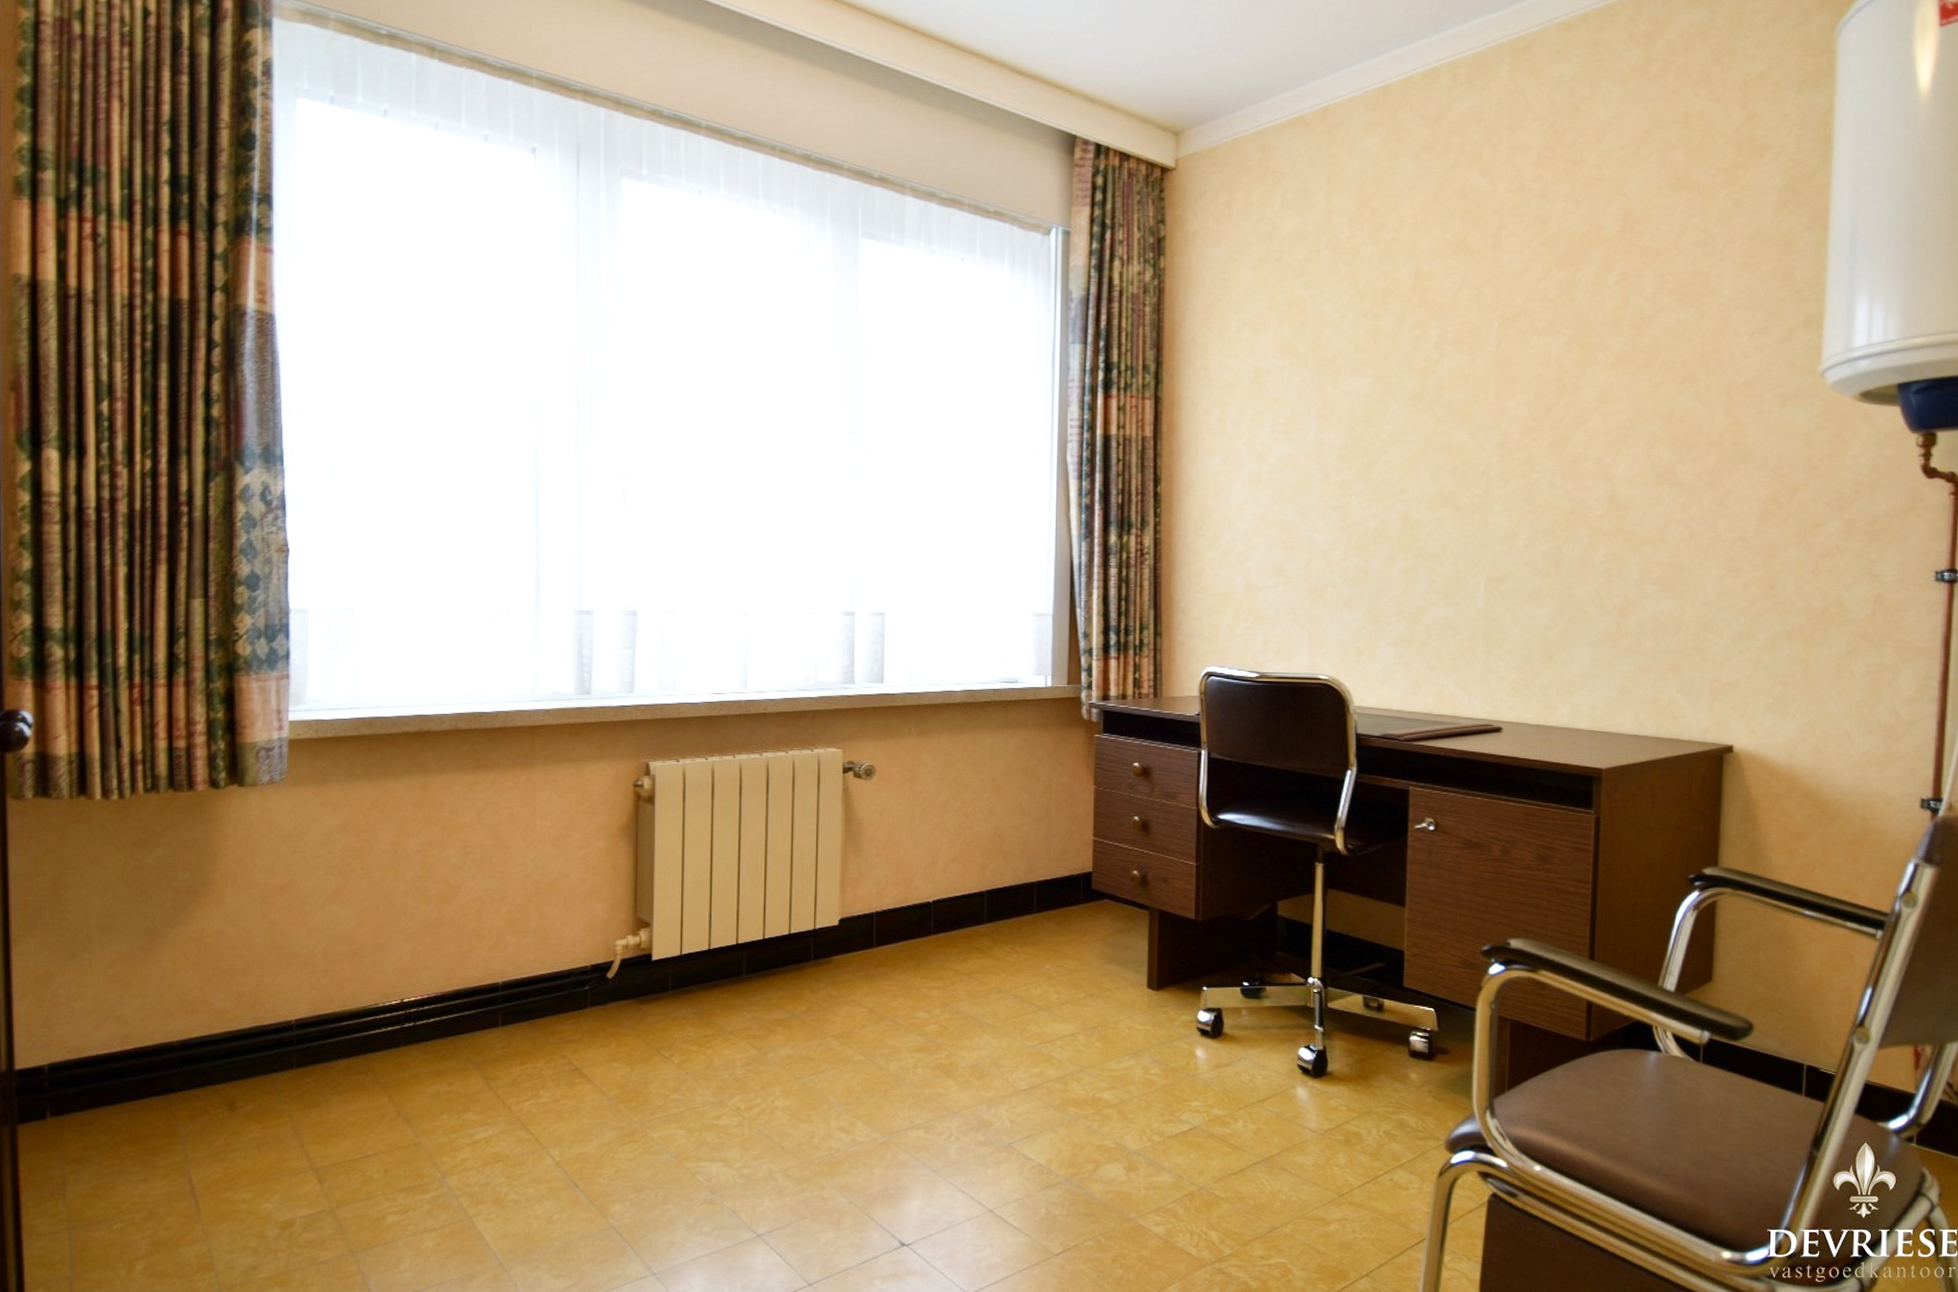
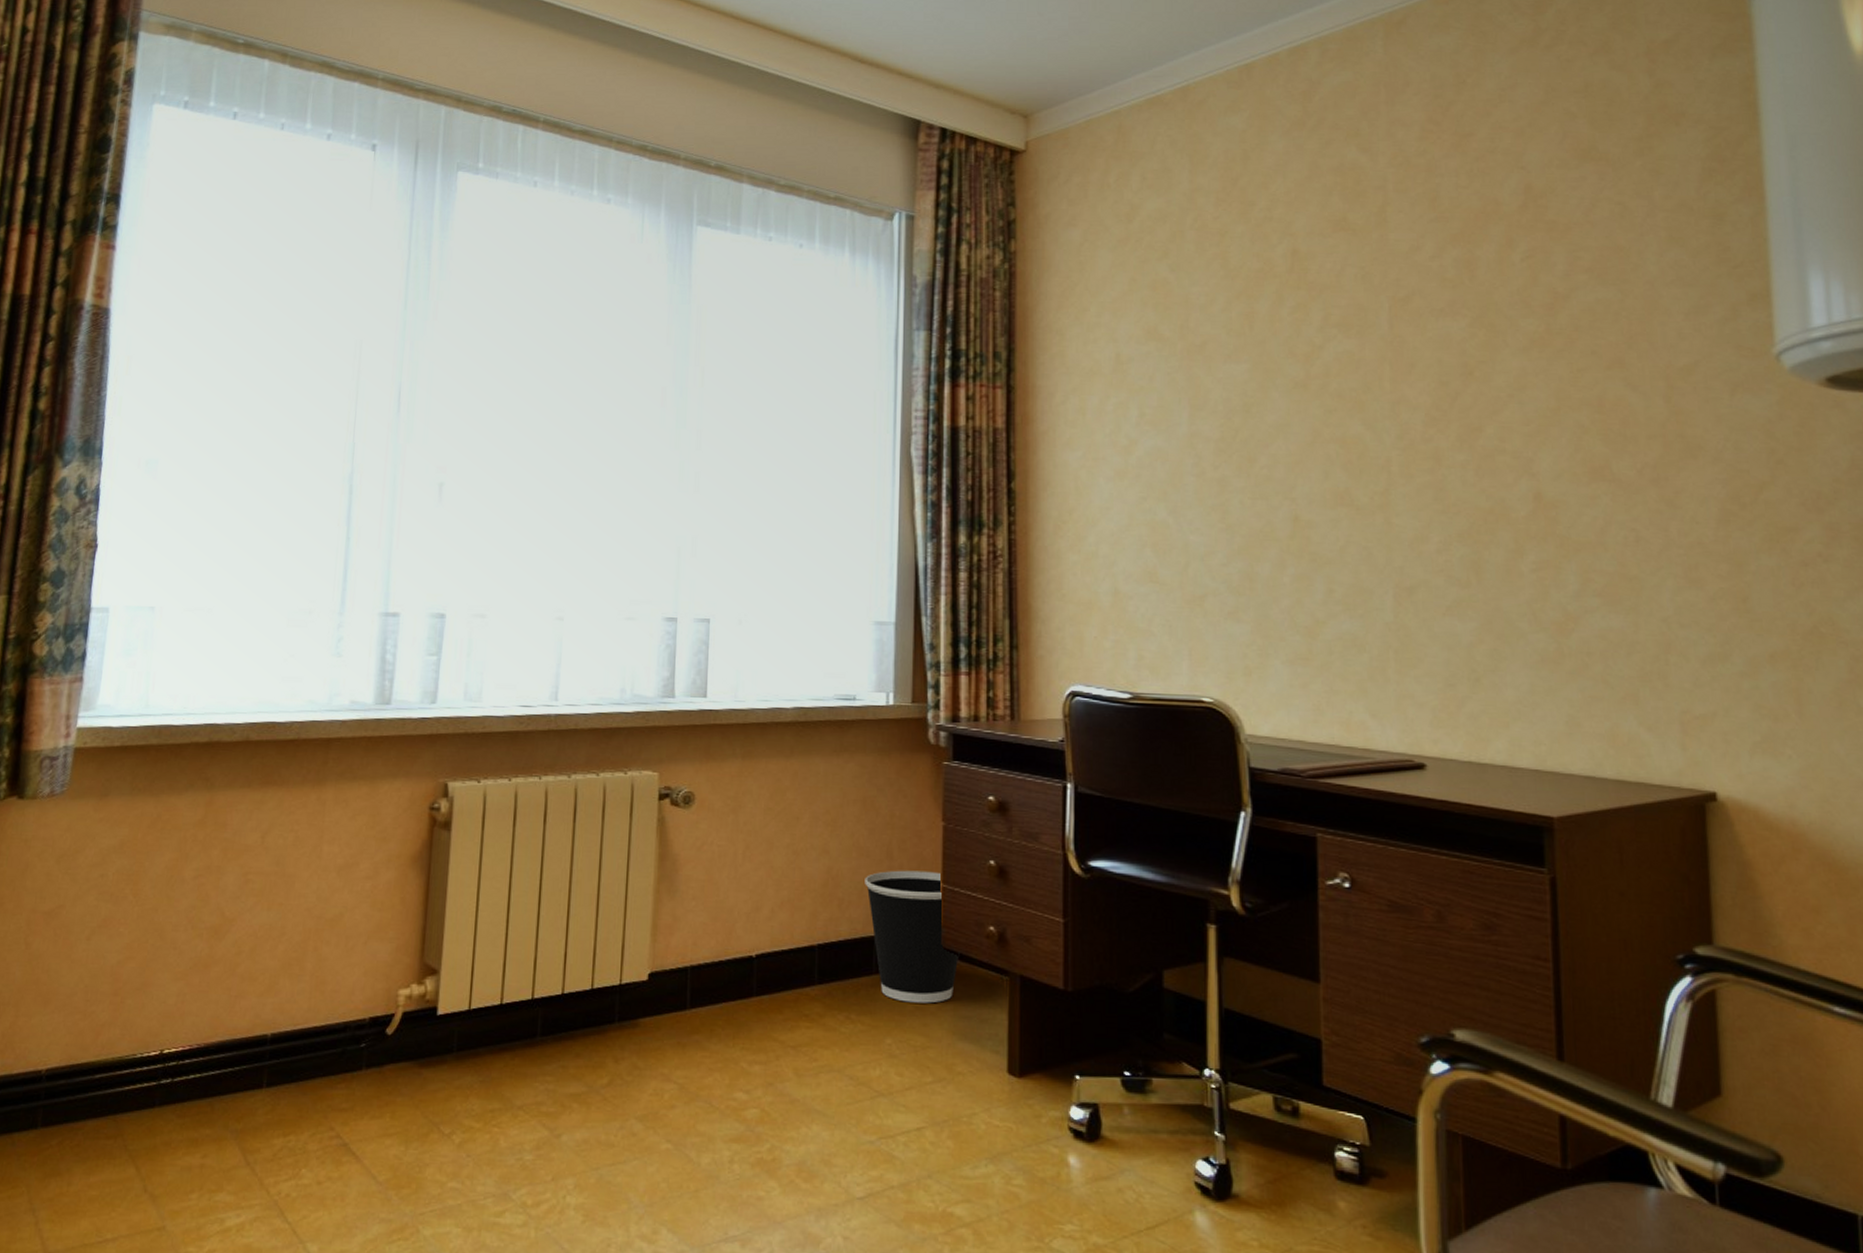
wastebasket: none [1027,827,1108,935] -> present [865,870,960,1004]

